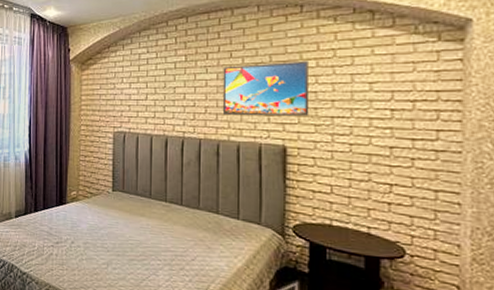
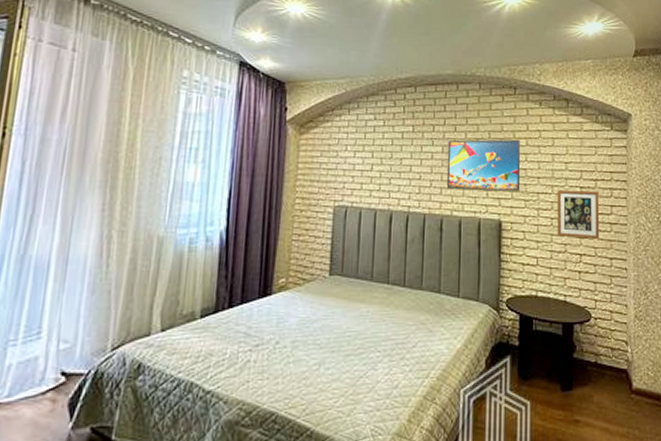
picture frame: none [357,112,419,168] -> present [557,189,600,239]

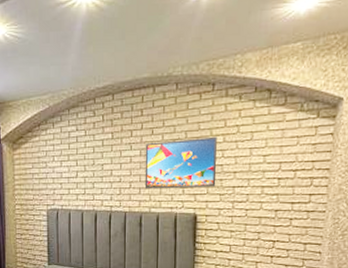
picture frame: present [557,189,600,239] -> none [251,181,297,227]

